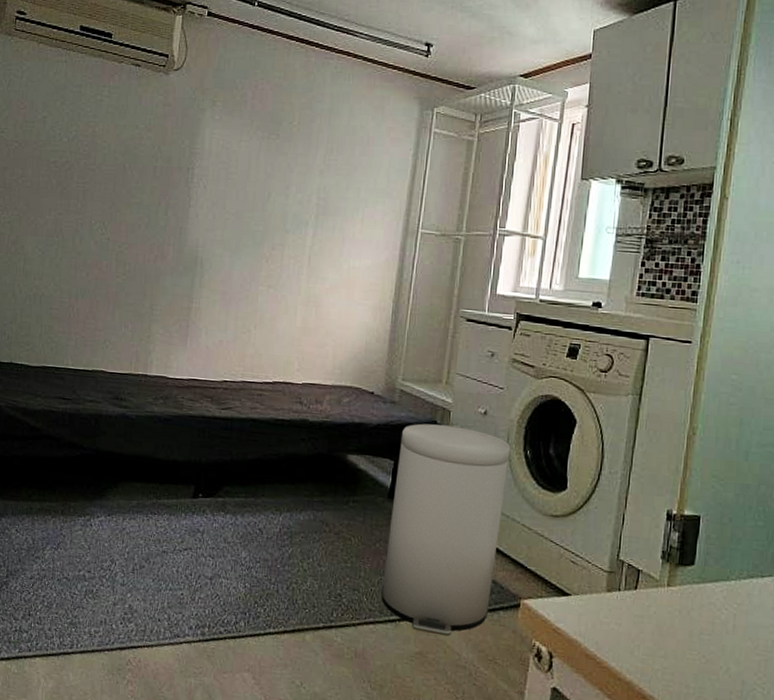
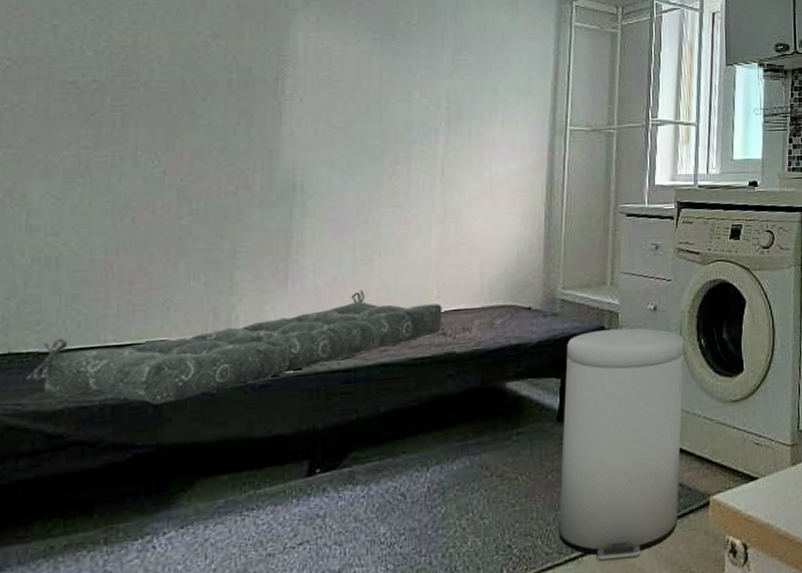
seat cushion: none [20,354,301,420] -> present [26,290,442,404]

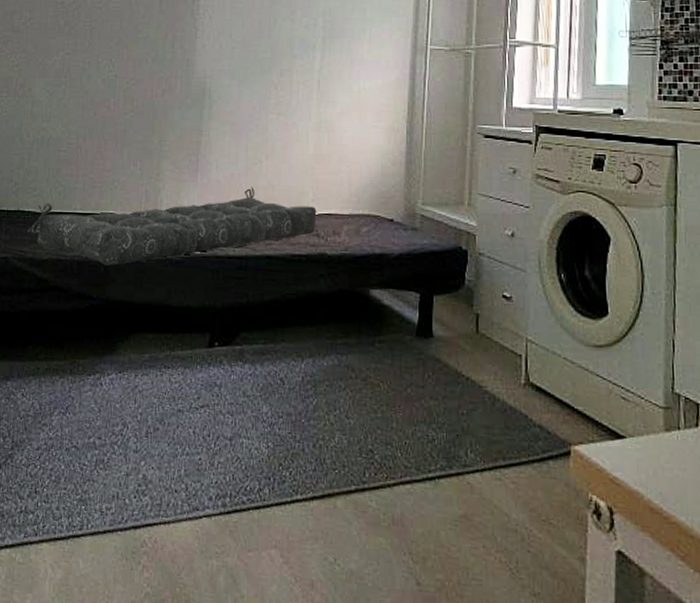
pedal bin: present [558,328,685,562] -> none [416,250,543,494]

